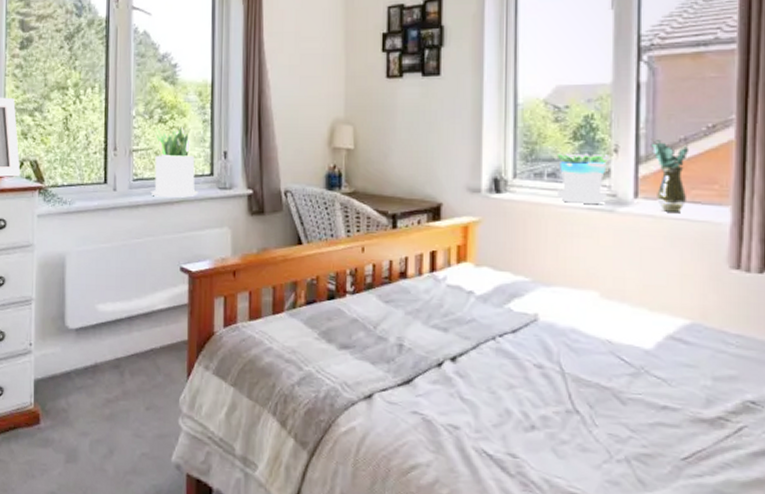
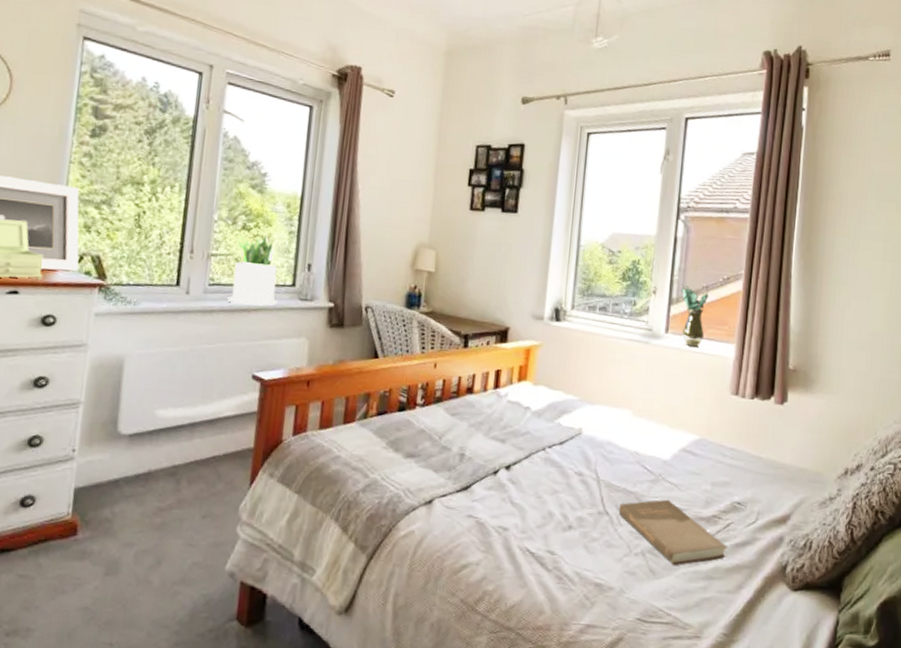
flowerpot: present [556,153,610,205] -> none [606,290,650,337]
book: none [591,396,742,476] -> present [618,499,728,565]

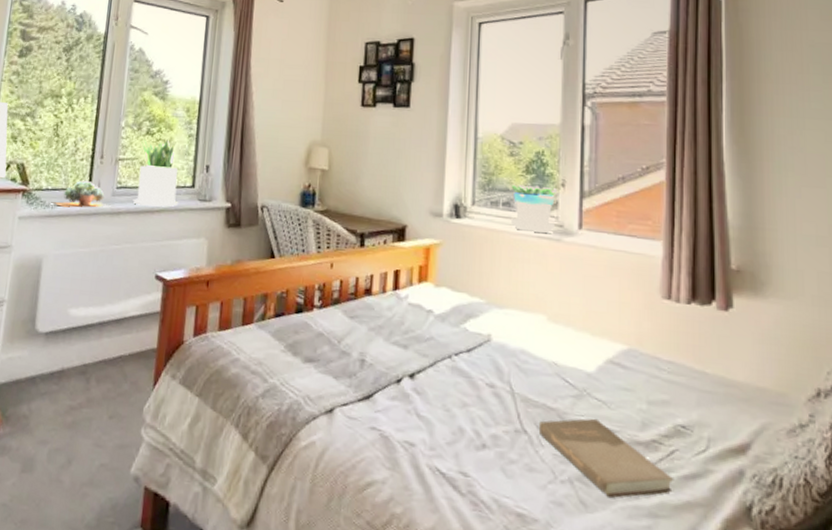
succulent plant: none [133,276,202,306] -> present [51,180,111,208]
flowerpot: none [606,290,650,337] -> present [511,184,558,234]
vase: present [681,284,709,347] -> none [593,176,627,244]

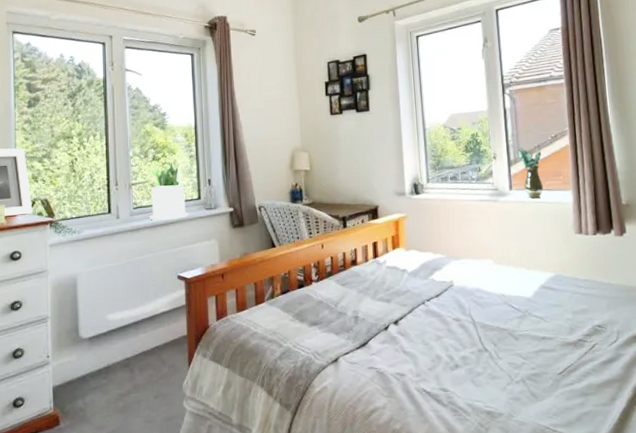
succulent plant: present [51,180,111,208] -> none [77,205,130,232]
flowerpot: present [511,184,558,234] -> none [455,160,492,198]
book: present [538,418,674,498] -> none [495,331,597,387]
vase: none [593,176,627,244] -> present [516,147,543,198]

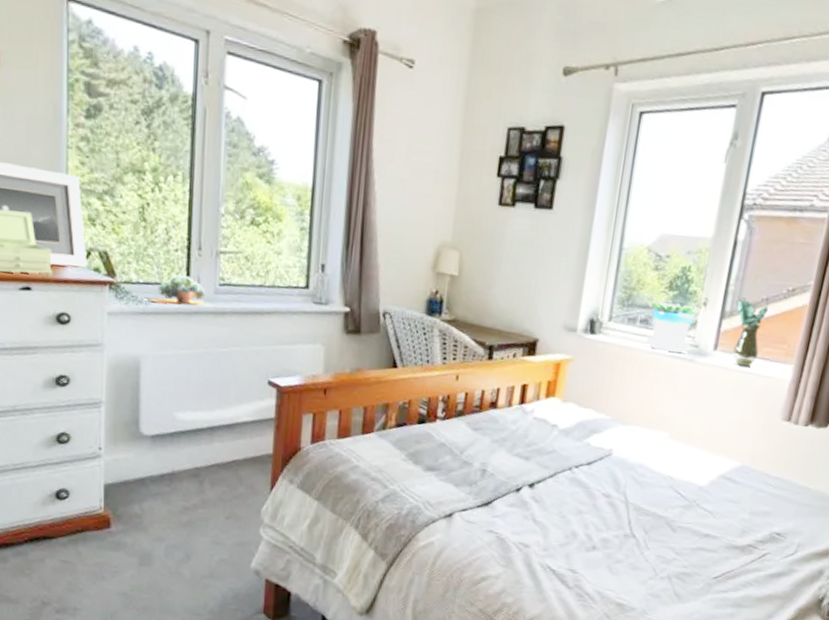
succulent plant: none [77,205,130,232] -> present [144,274,214,307]
planter: present [149,161,189,220] -> none [239,229,292,310]
flowerpot: none [455,160,492,198] -> present [646,300,699,354]

